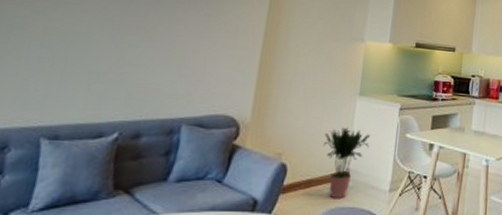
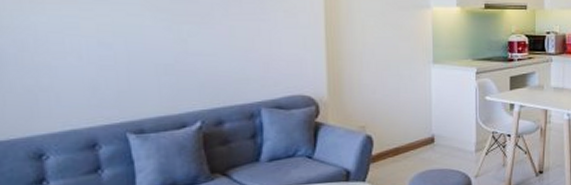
potted plant: present [324,127,370,199] -> none [405,96,451,163]

